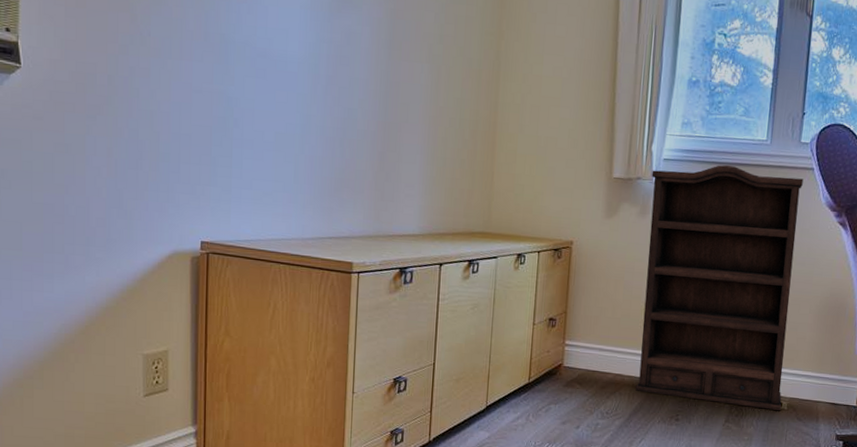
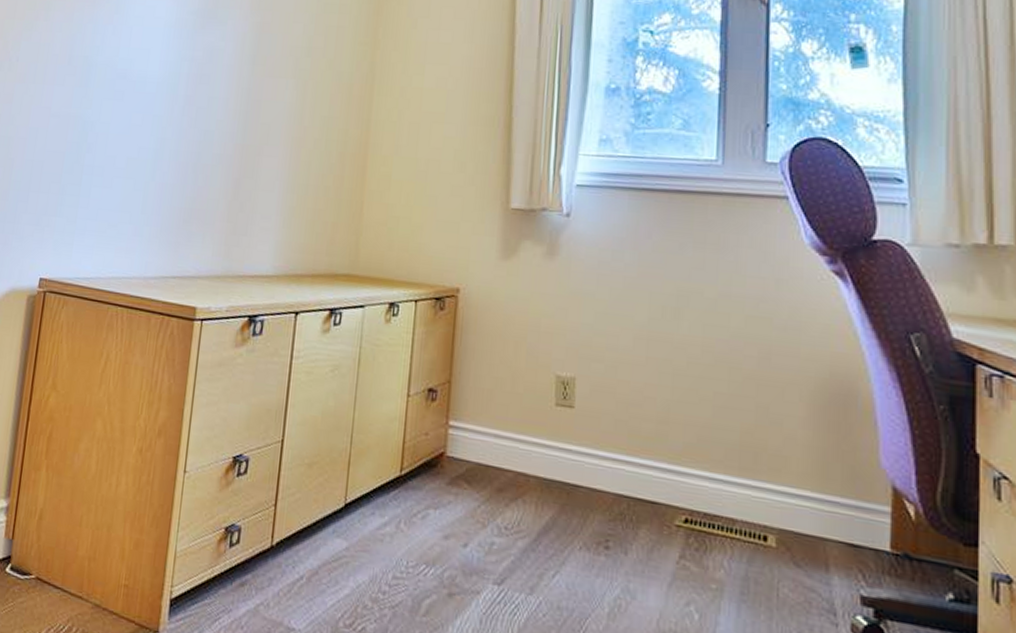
bookshelf: present [635,165,803,411] -> none [545,192,774,549]

